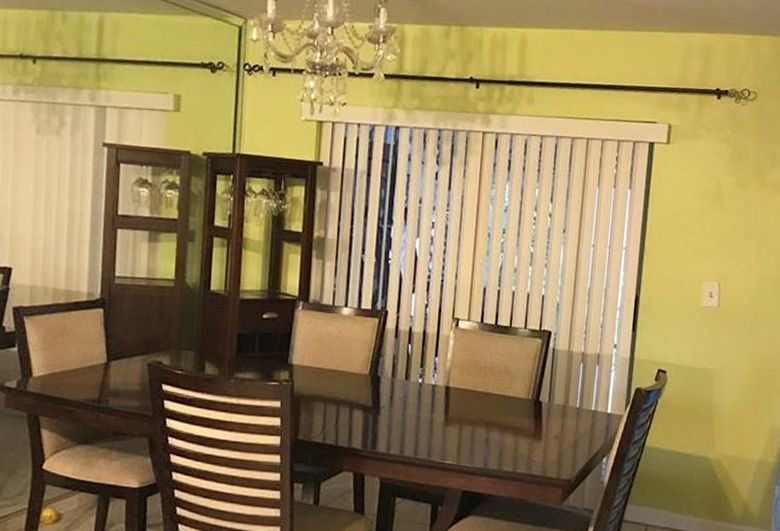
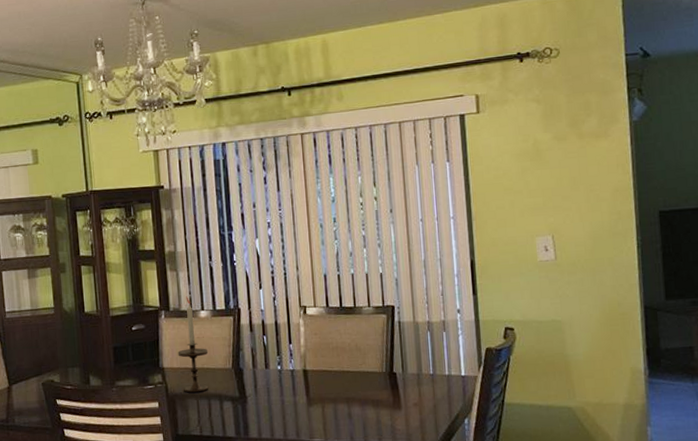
candlestick: none [310,289,346,397] -> present [178,296,209,393]

